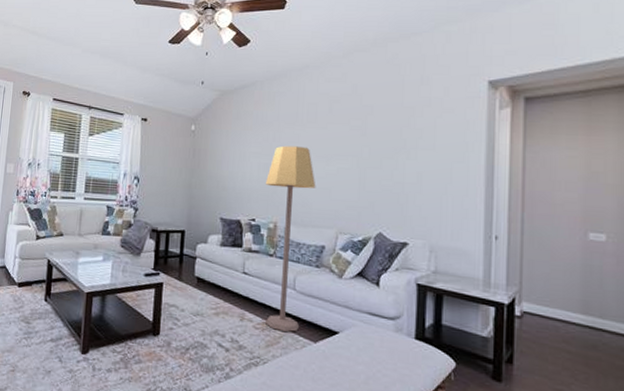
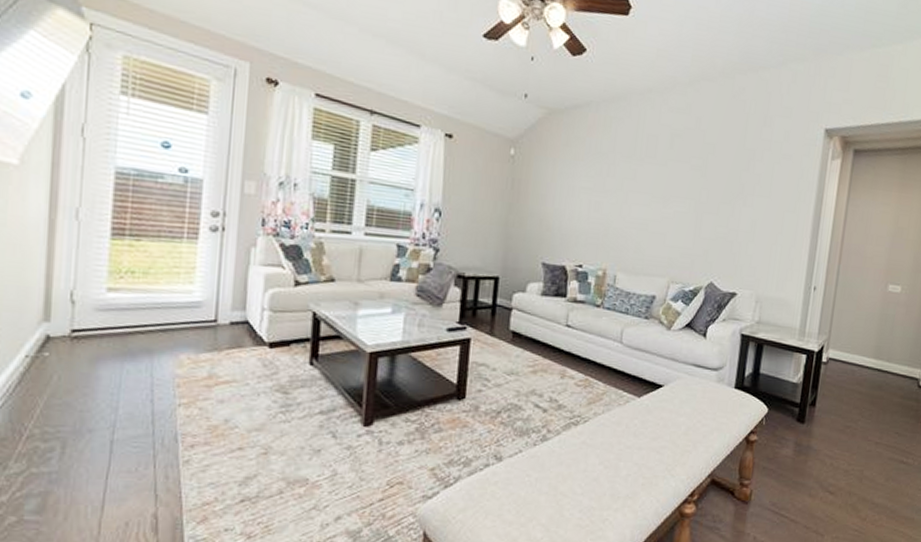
lamp: present [264,145,316,333] -> none [587,182,651,388]

